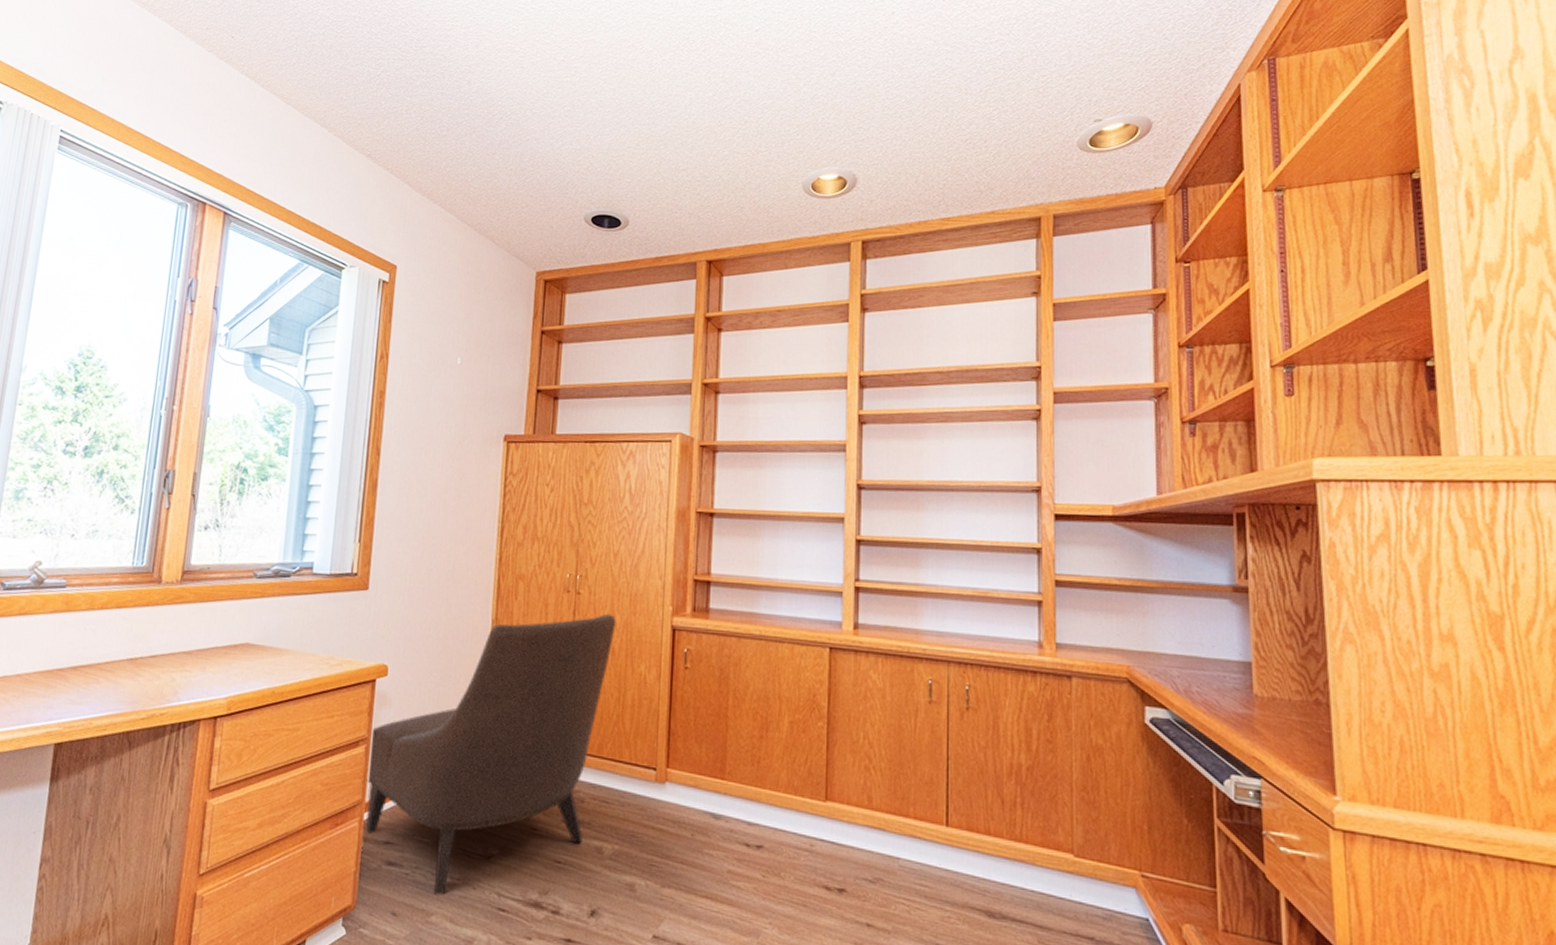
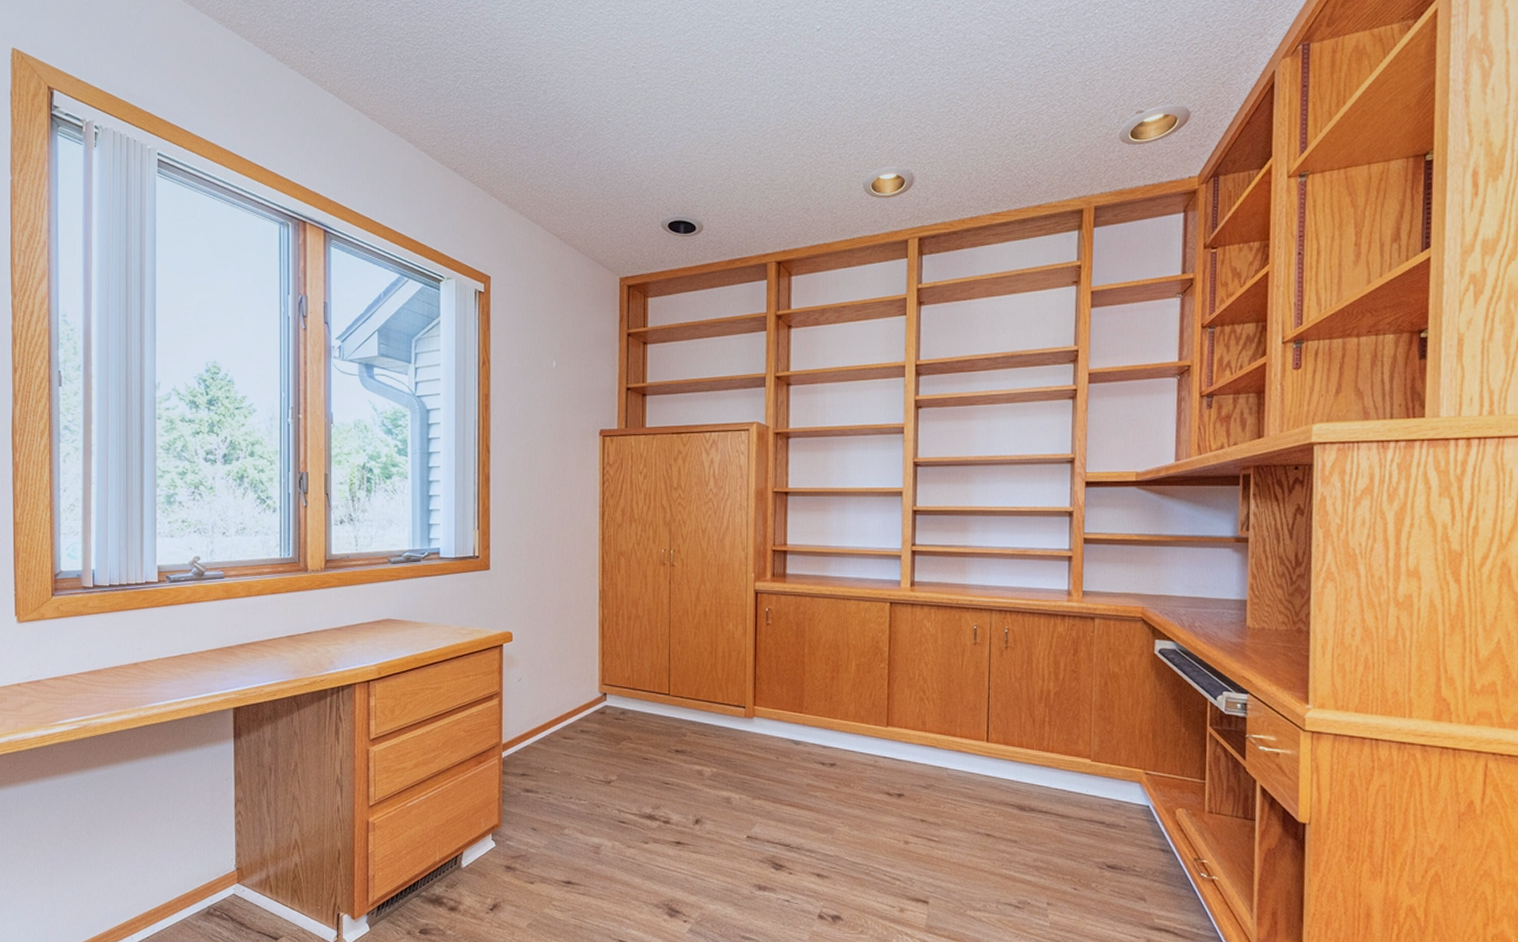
chair: present [366,613,616,895] -> none [502,581,706,813]

